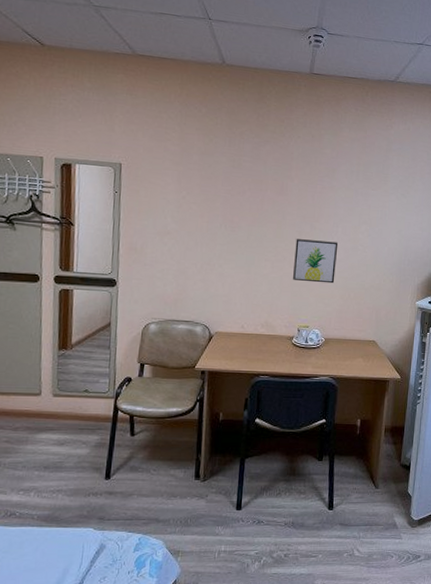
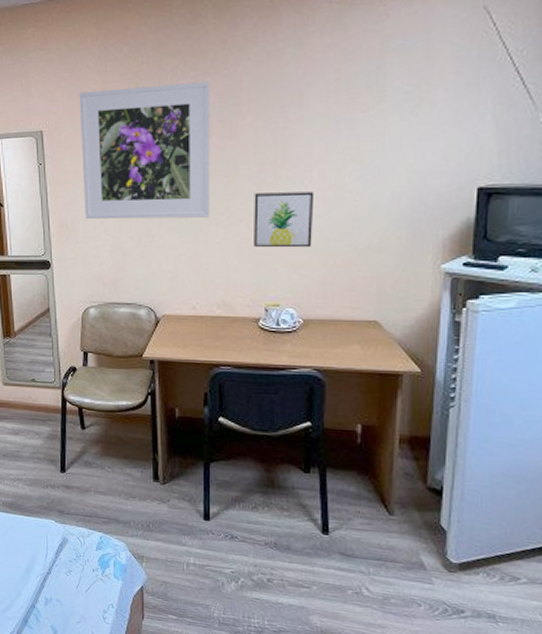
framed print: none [154,136,269,254] -> present [79,81,210,220]

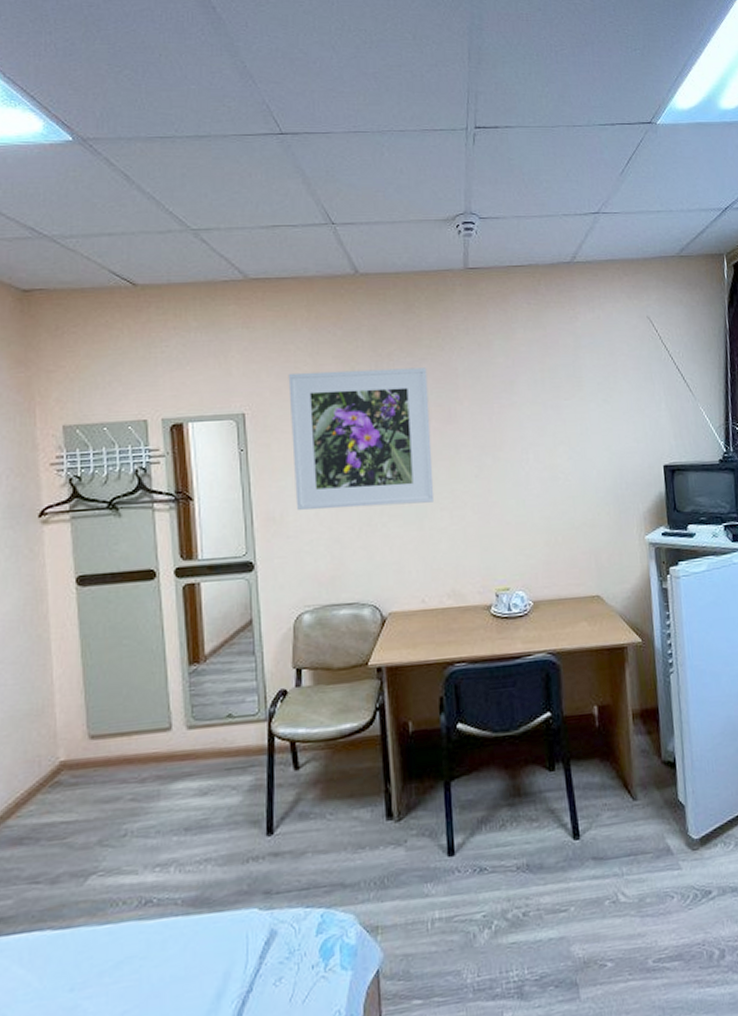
wall art: present [254,192,315,248] -> none [476,473,535,530]

